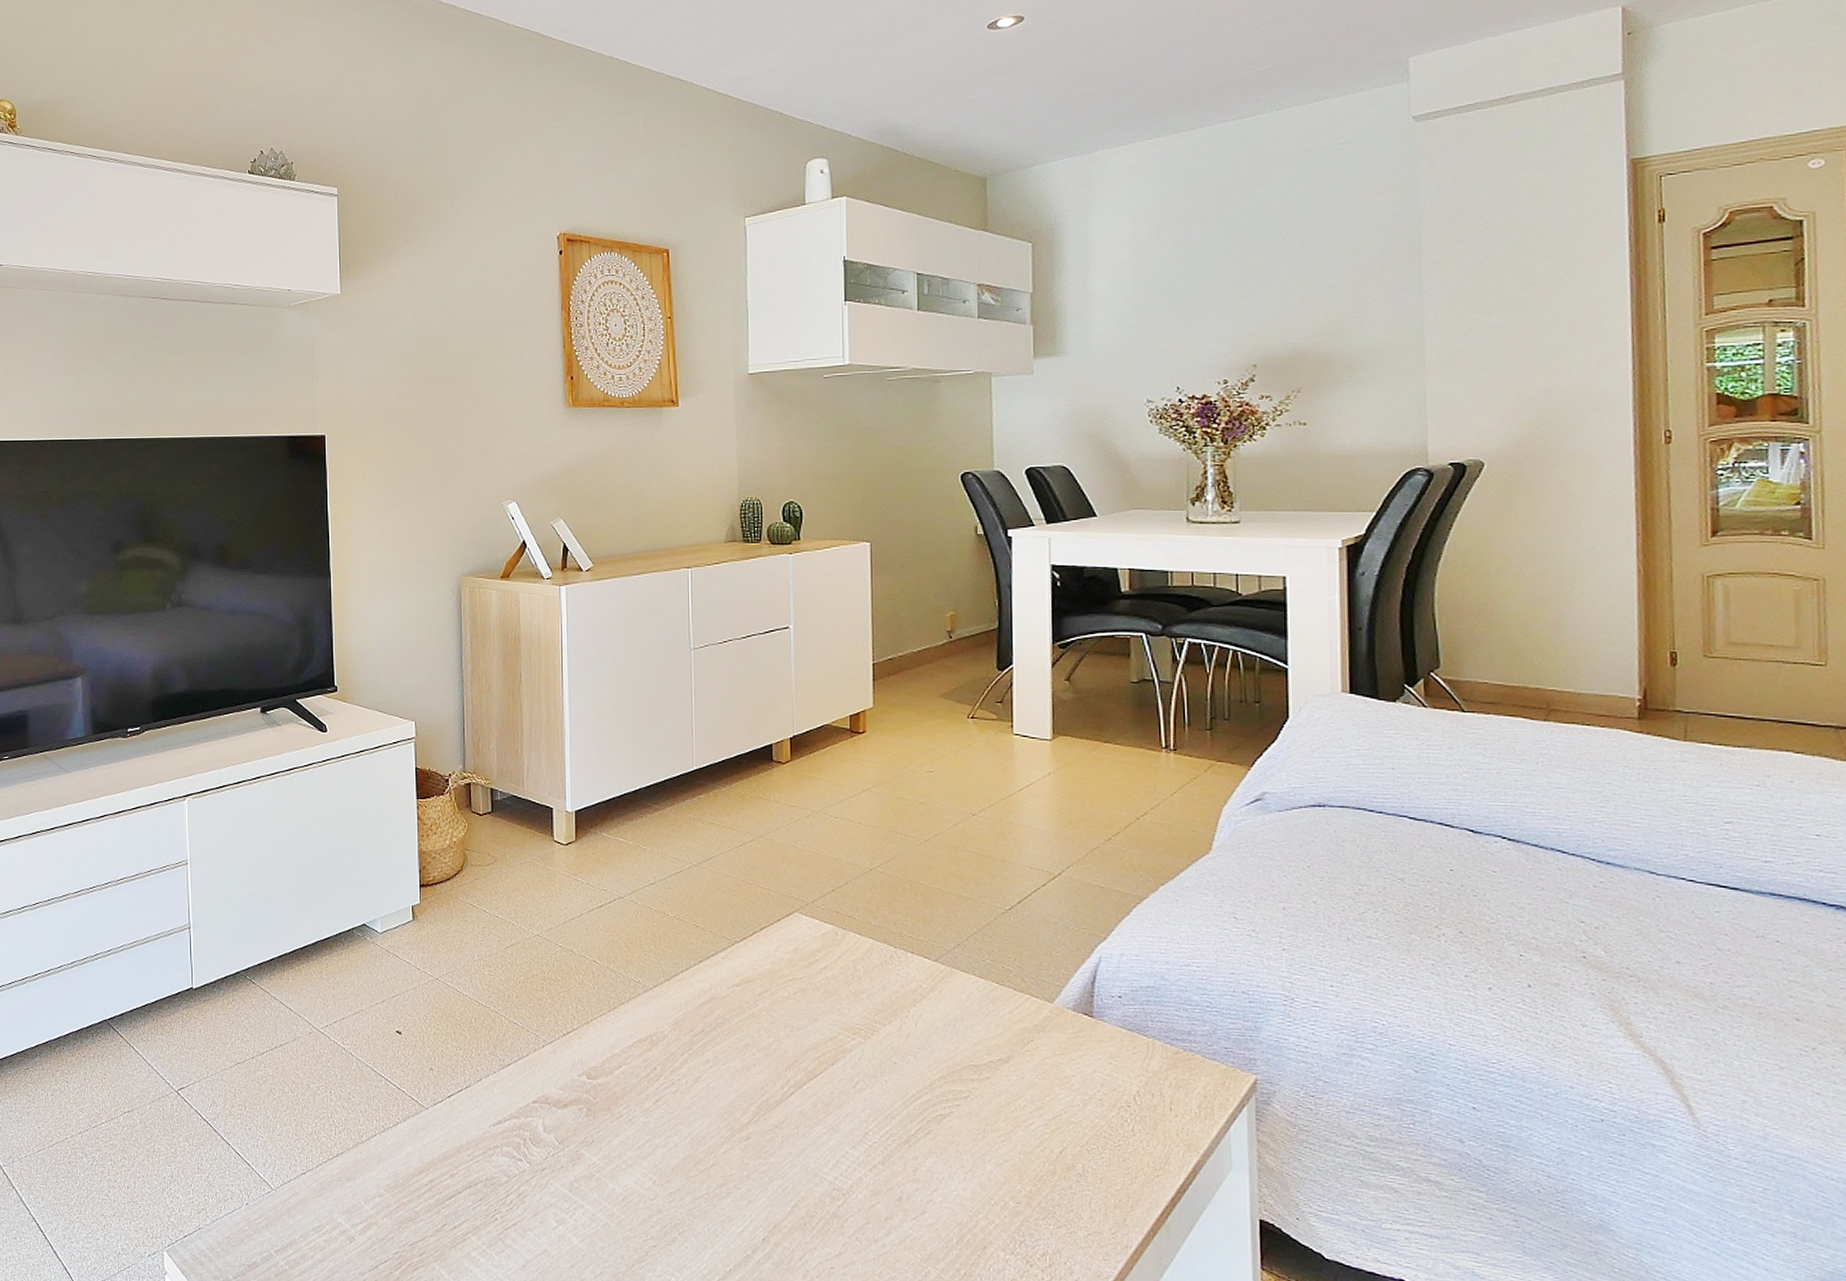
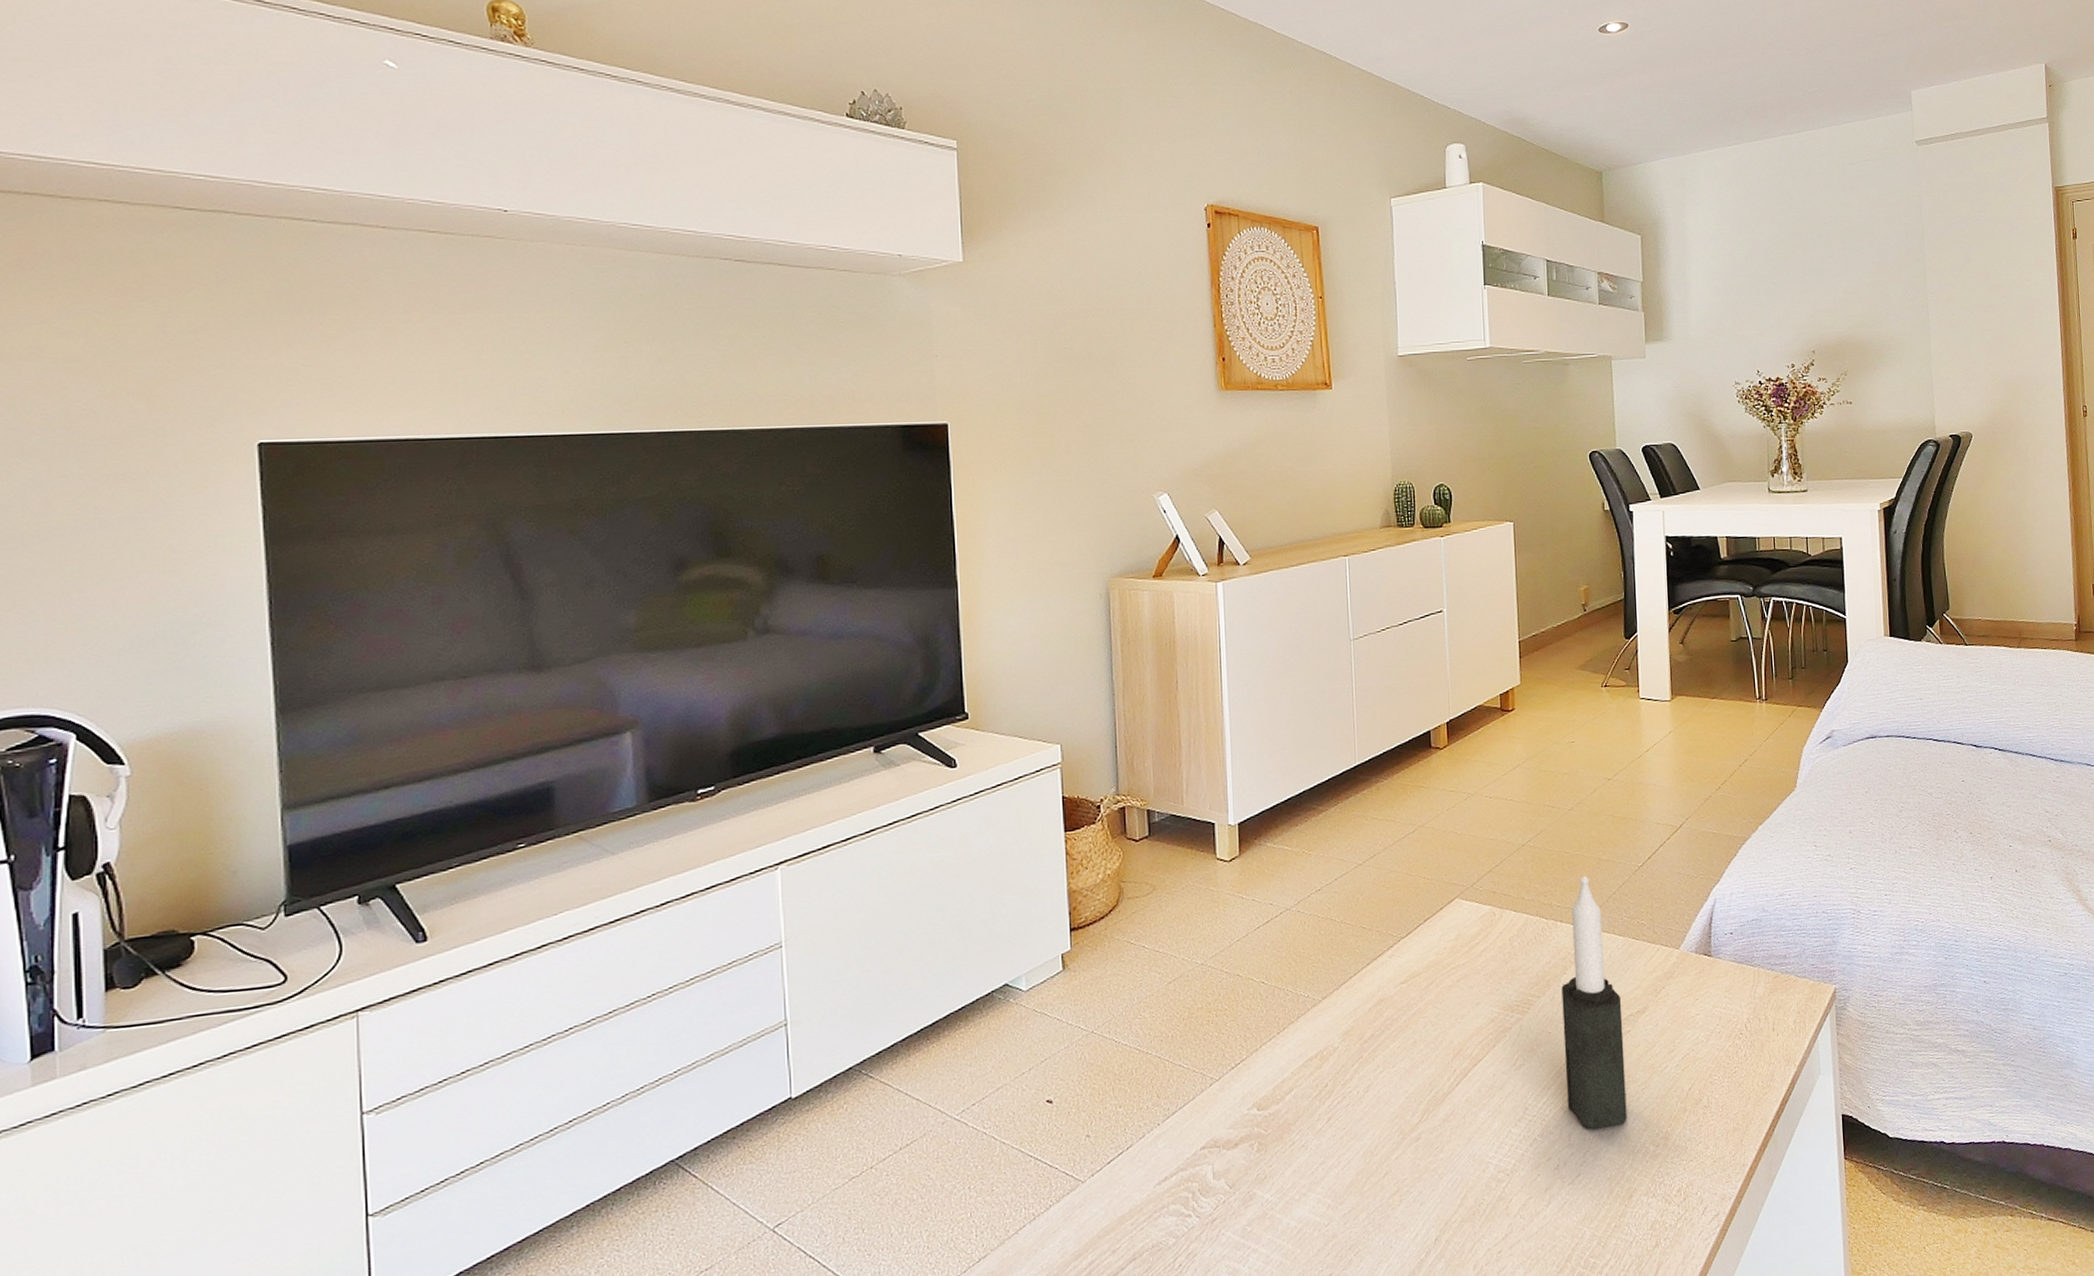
candle: none [910,910,983,1172] -> present [1561,875,1627,1130]

